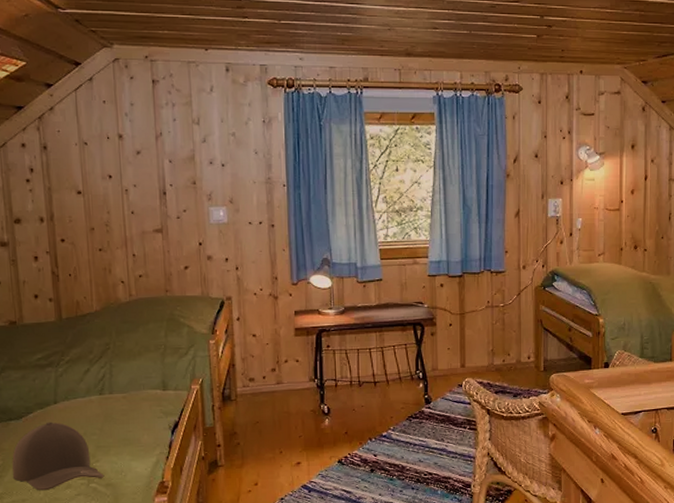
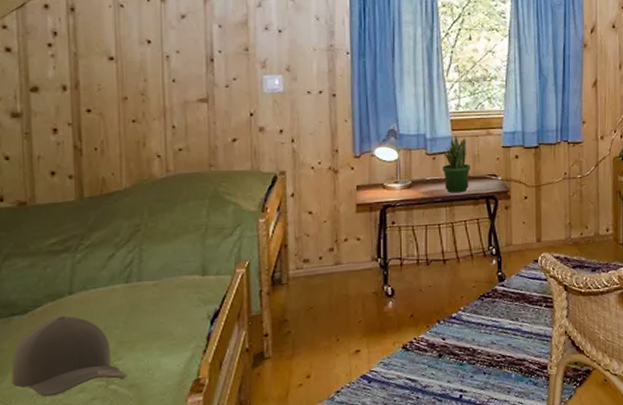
planter: none [372,263,398,319] -> present [442,135,470,193]

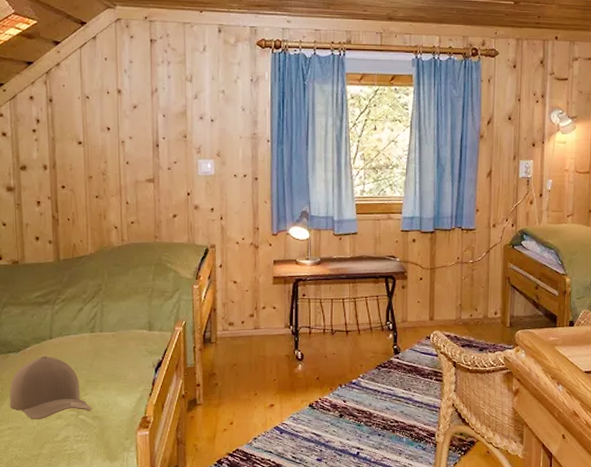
planter: present [442,135,470,193] -> none [347,218,372,271]

